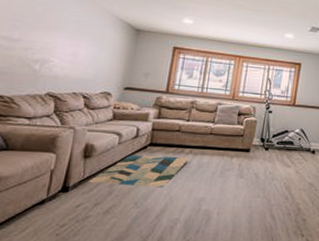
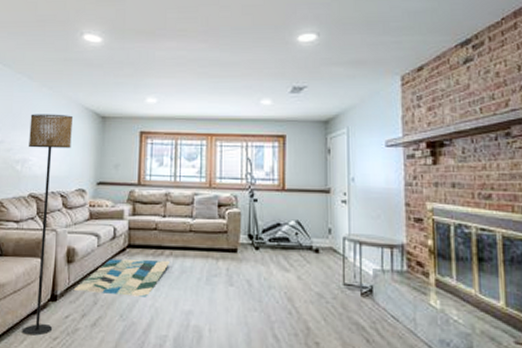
floor lamp: none [24,17,105,224] -> present [21,114,72,336]

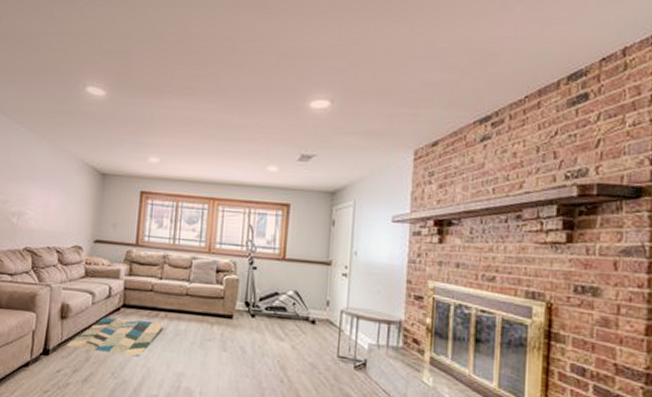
floor lamp: present [21,114,72,336] -> none [13,166,72,388]

